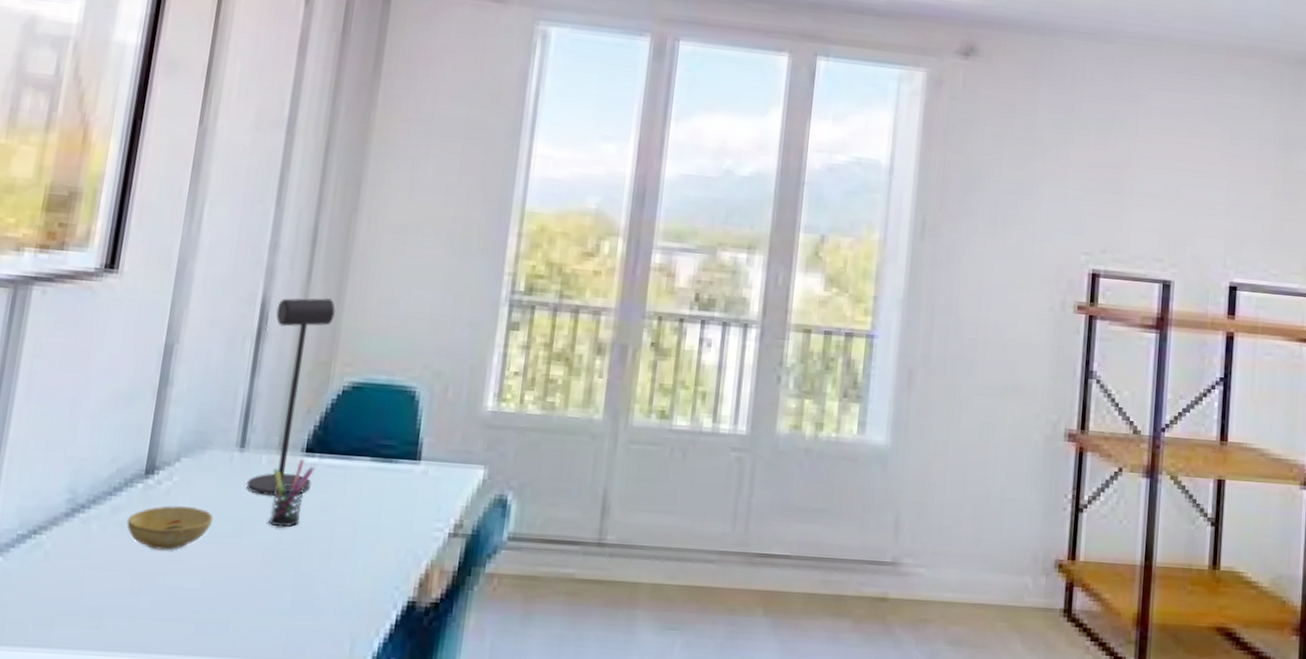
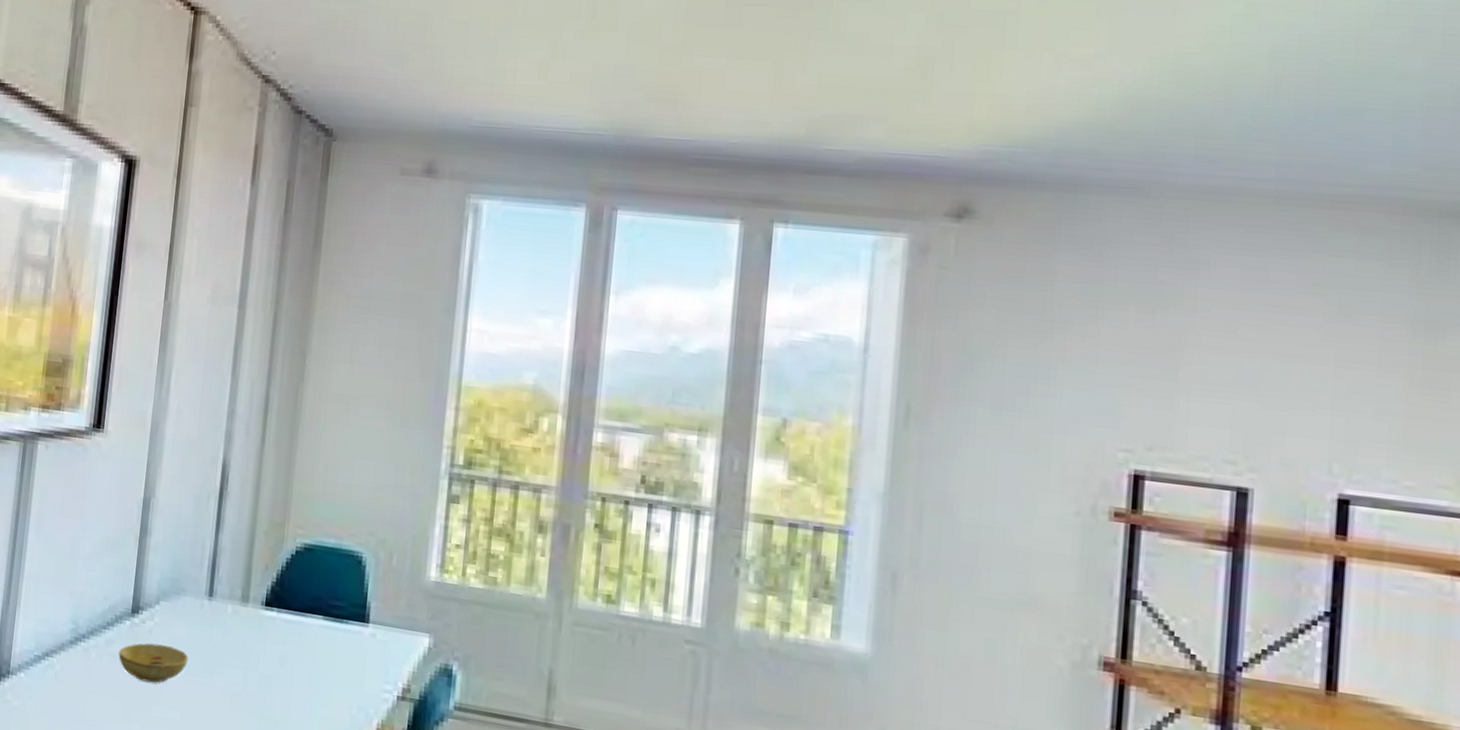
desk lamp: present [246,298,336,496] -> none [215,461,287,644]
pen holder: present [269,459,315,528] -> none [235,612,274,674]

